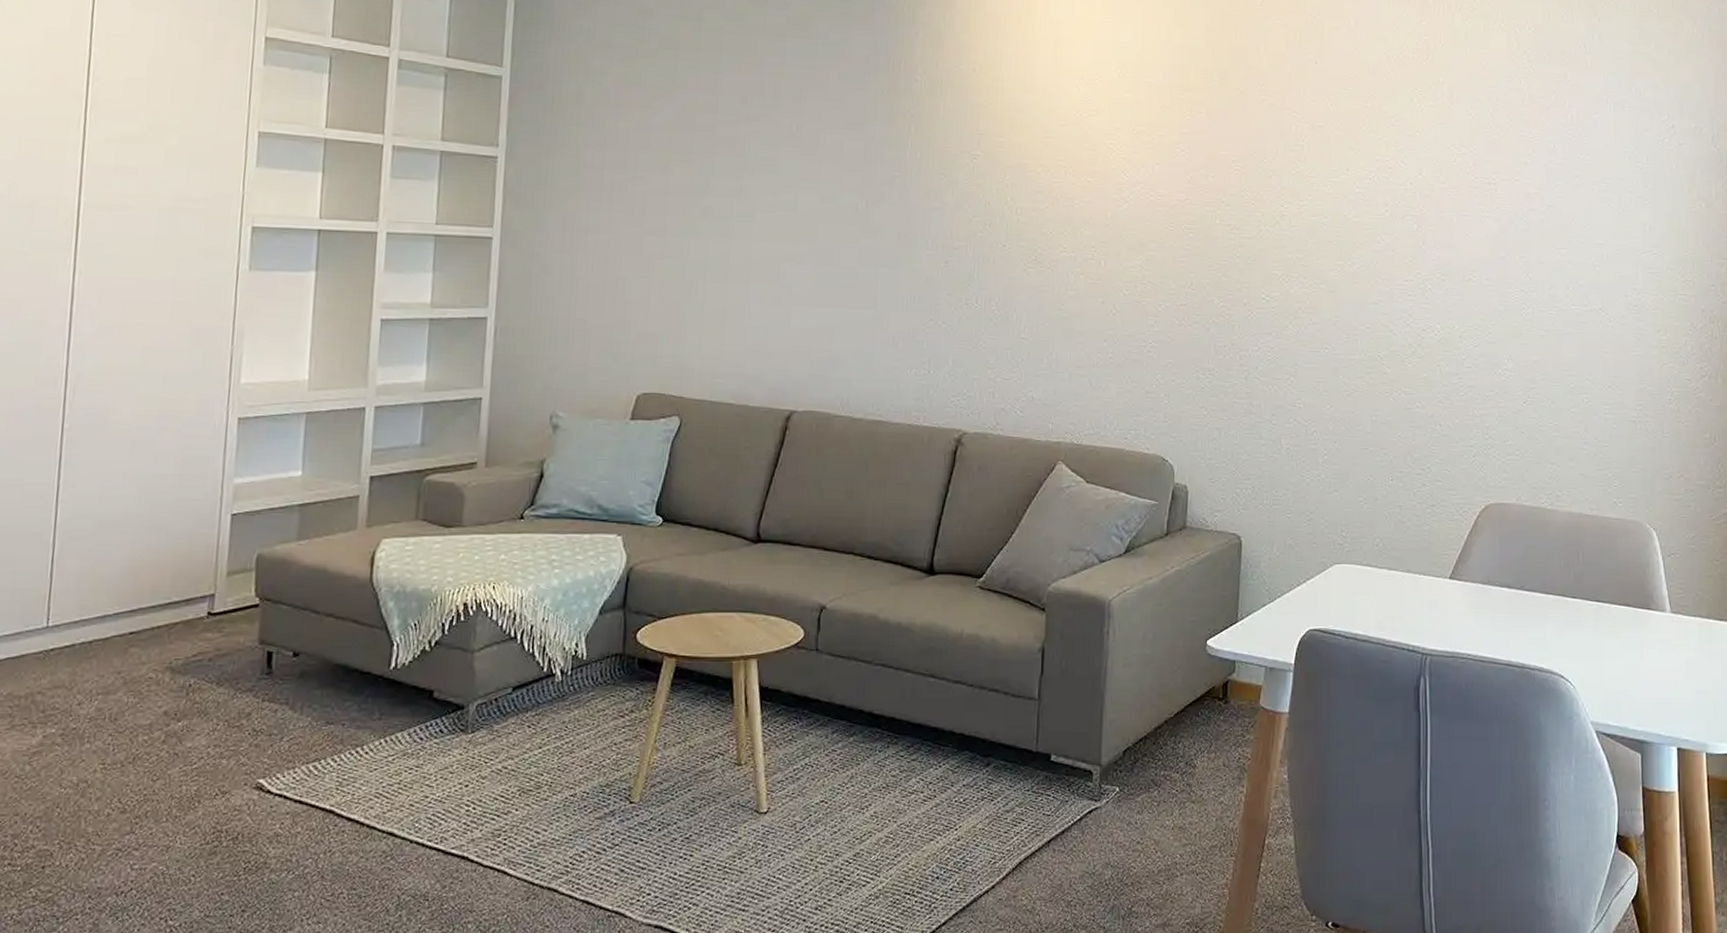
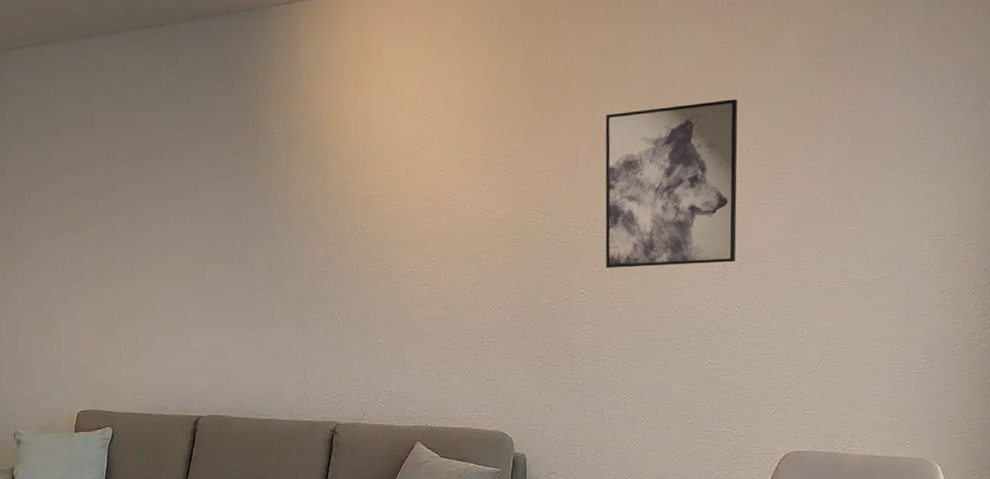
wall art: none [1291,97,1442,278] -> present [605,99,738,268]

